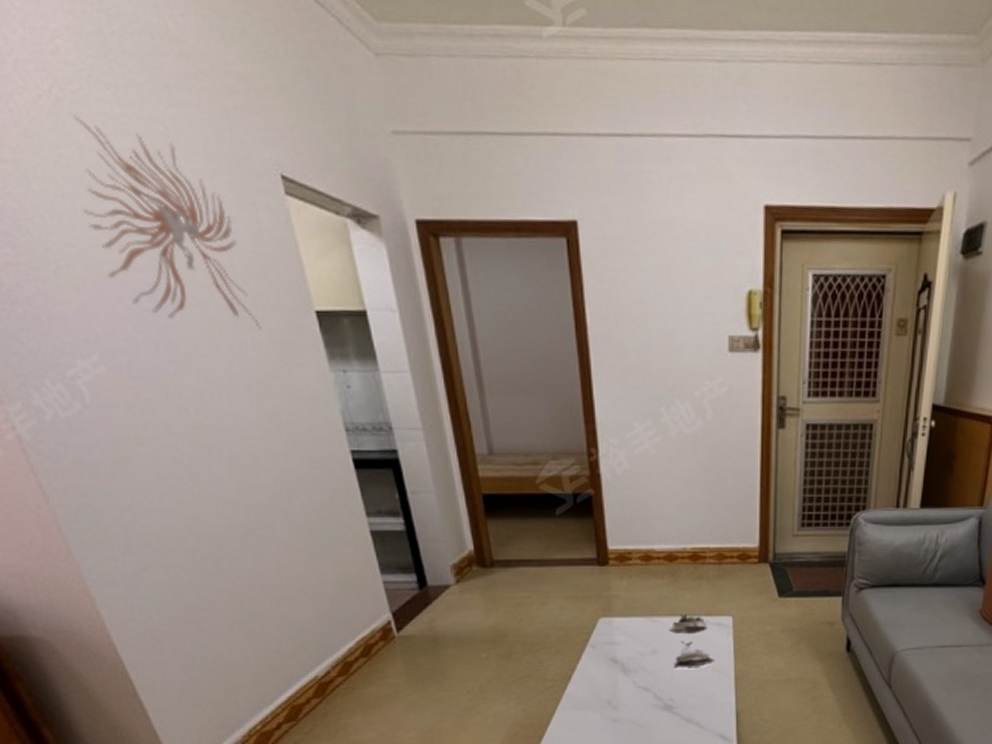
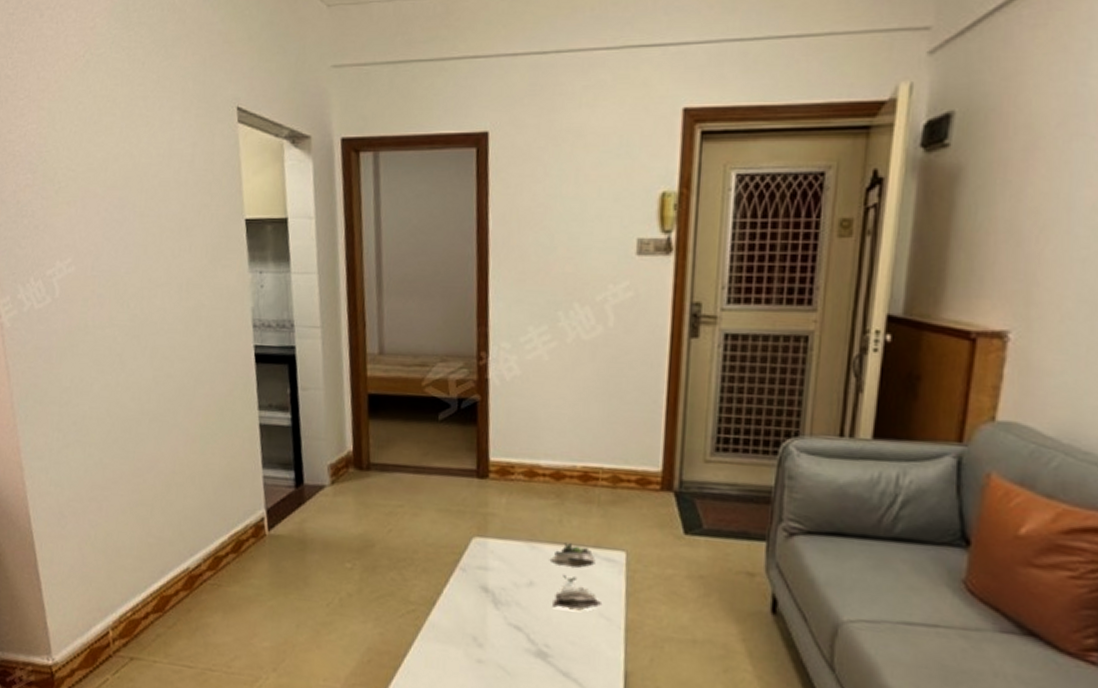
wall sculpture: present [74,115,262,330] -> none [87,72,200,236]

